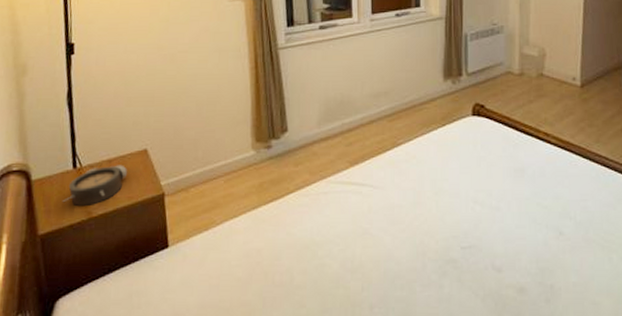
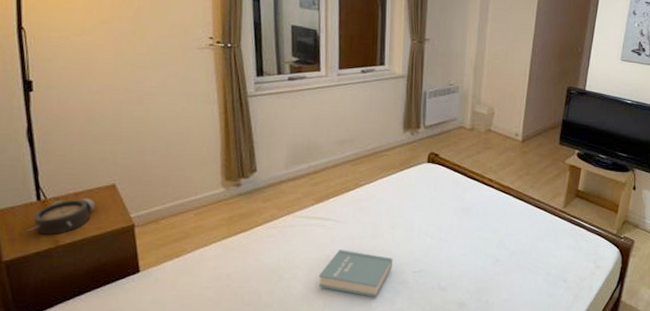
book: none [355,221,438,279] -> present [318,250,393,297]

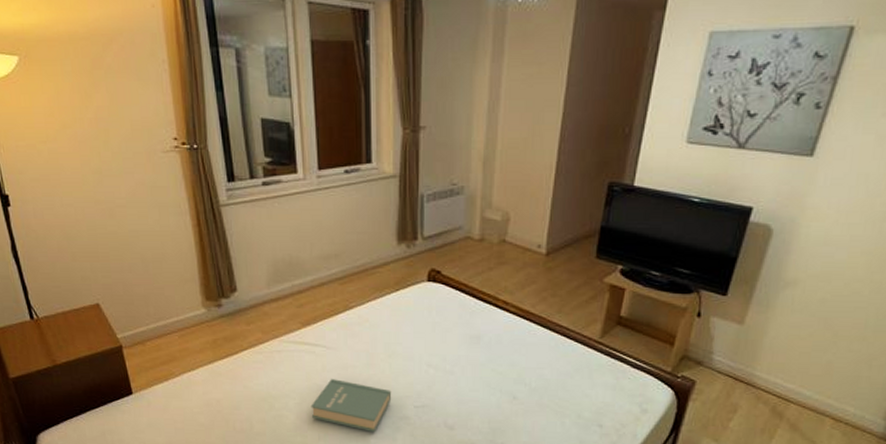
alarm clock: present [27,198,96,236] -> none [26,317,84,355]

